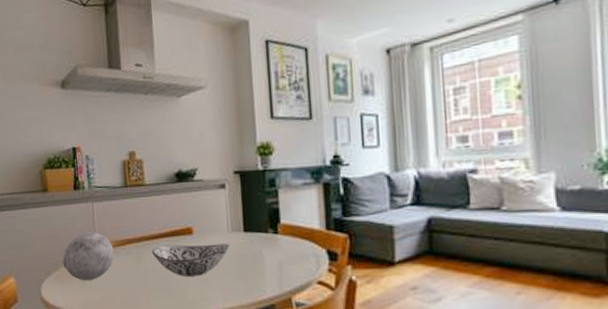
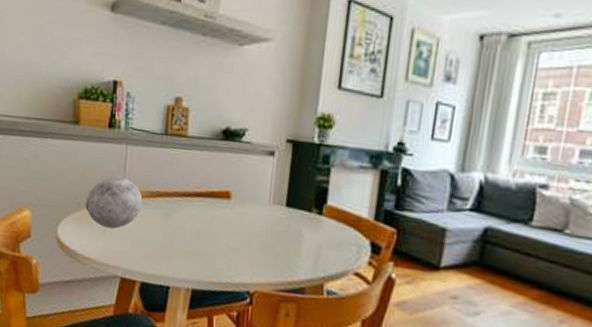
decorative bowl: present [152,244,230,276] -> none [183,205,268,245]

